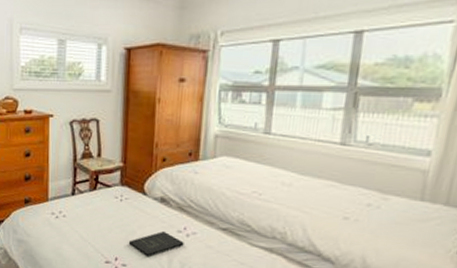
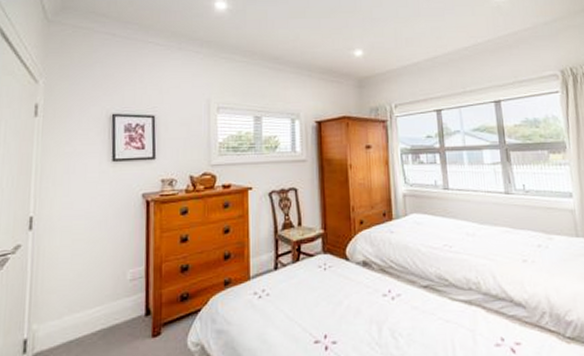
book: present [128,230,184,256] -> none [336,296,391,328]

